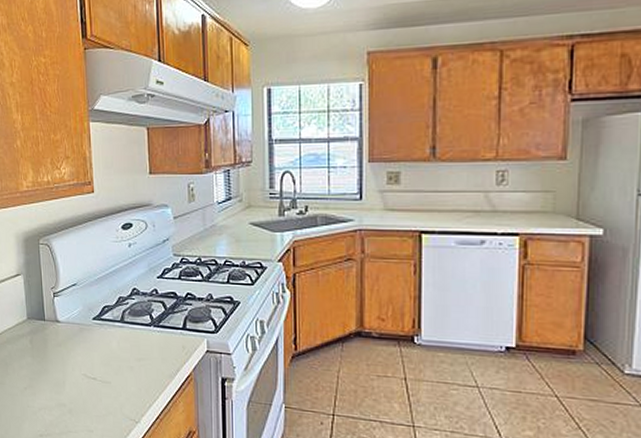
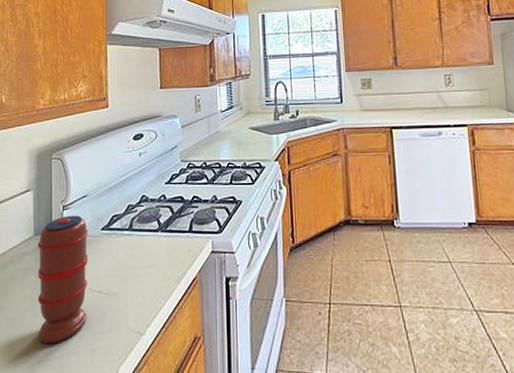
spice grinder: none [32,302,83,421] -> present [37,215,89,343]

